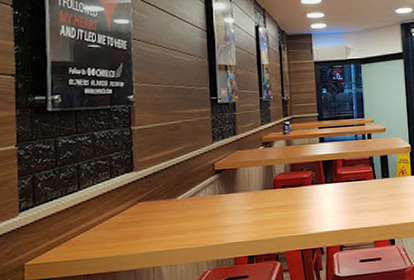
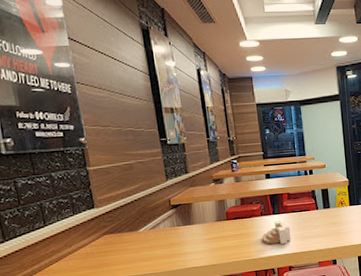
architectural model: none [311,190,344,219] -> present [262,220,292,245]

